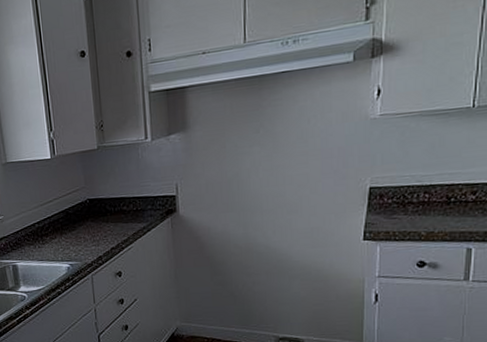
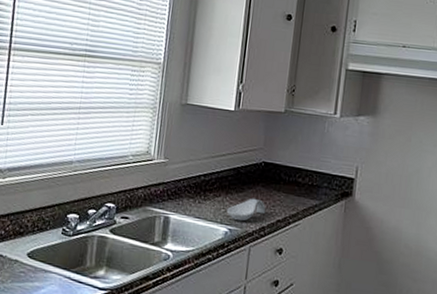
spoon rest: none [64,233,100,256] -> present [226,198,266,222]

